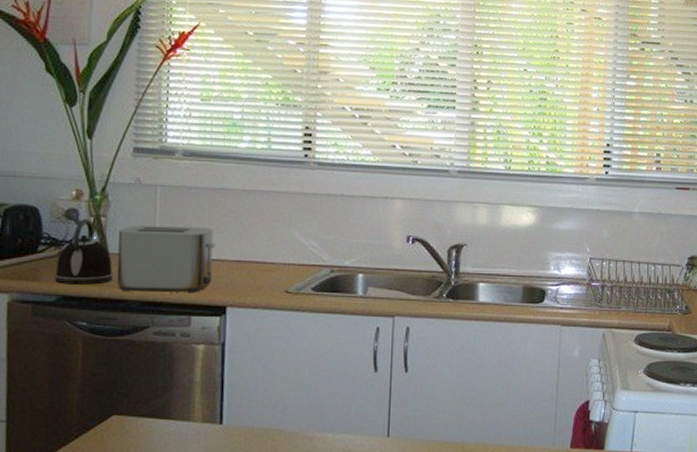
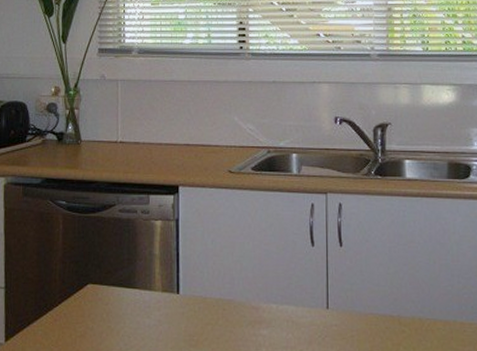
kettle: present [55,218,114,285] -> none [40,111,86,169]
toaster: present [116,225,216,292] -> none [88,115,168,173]

